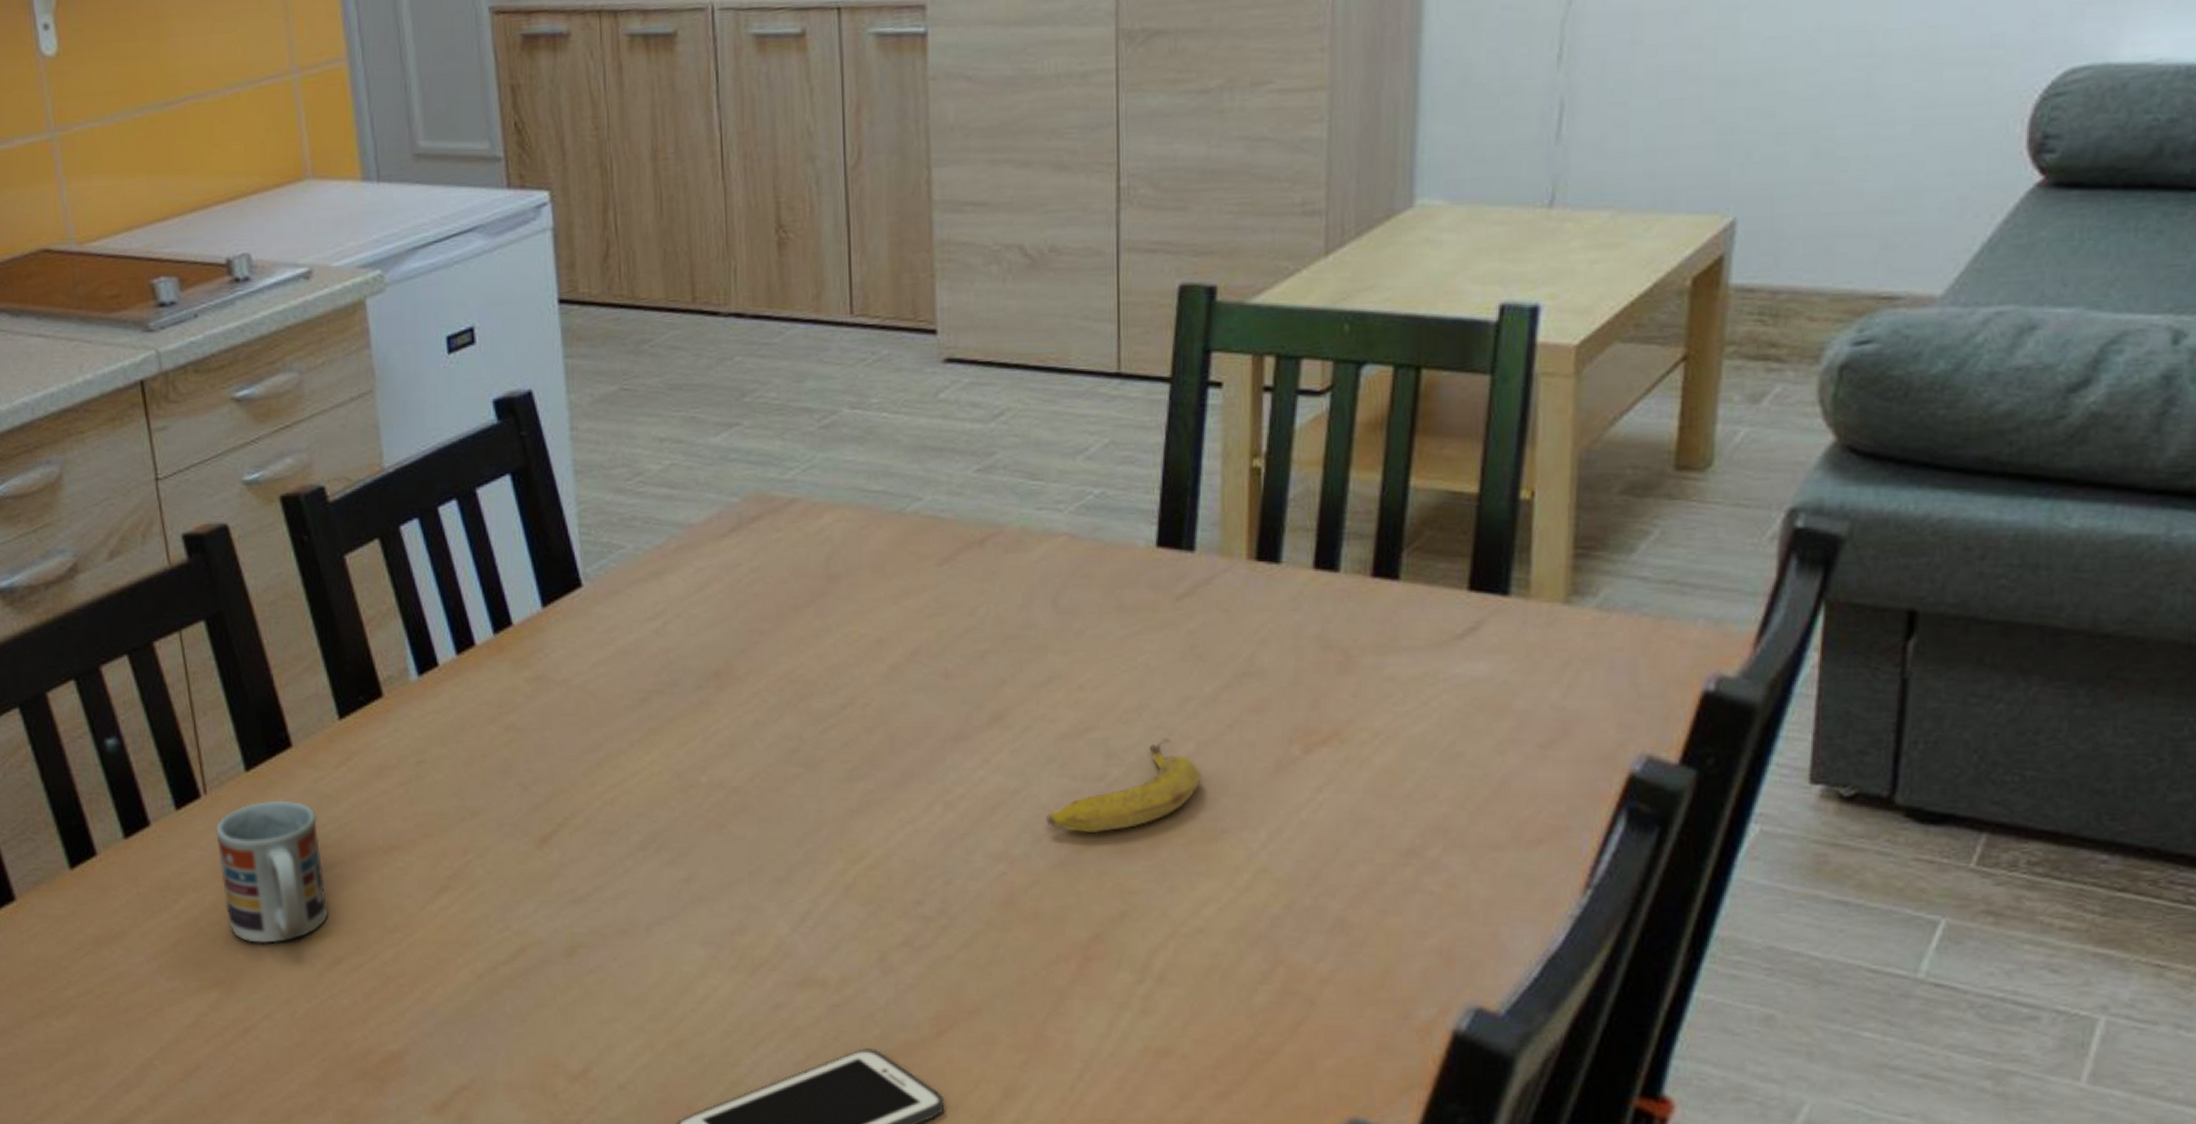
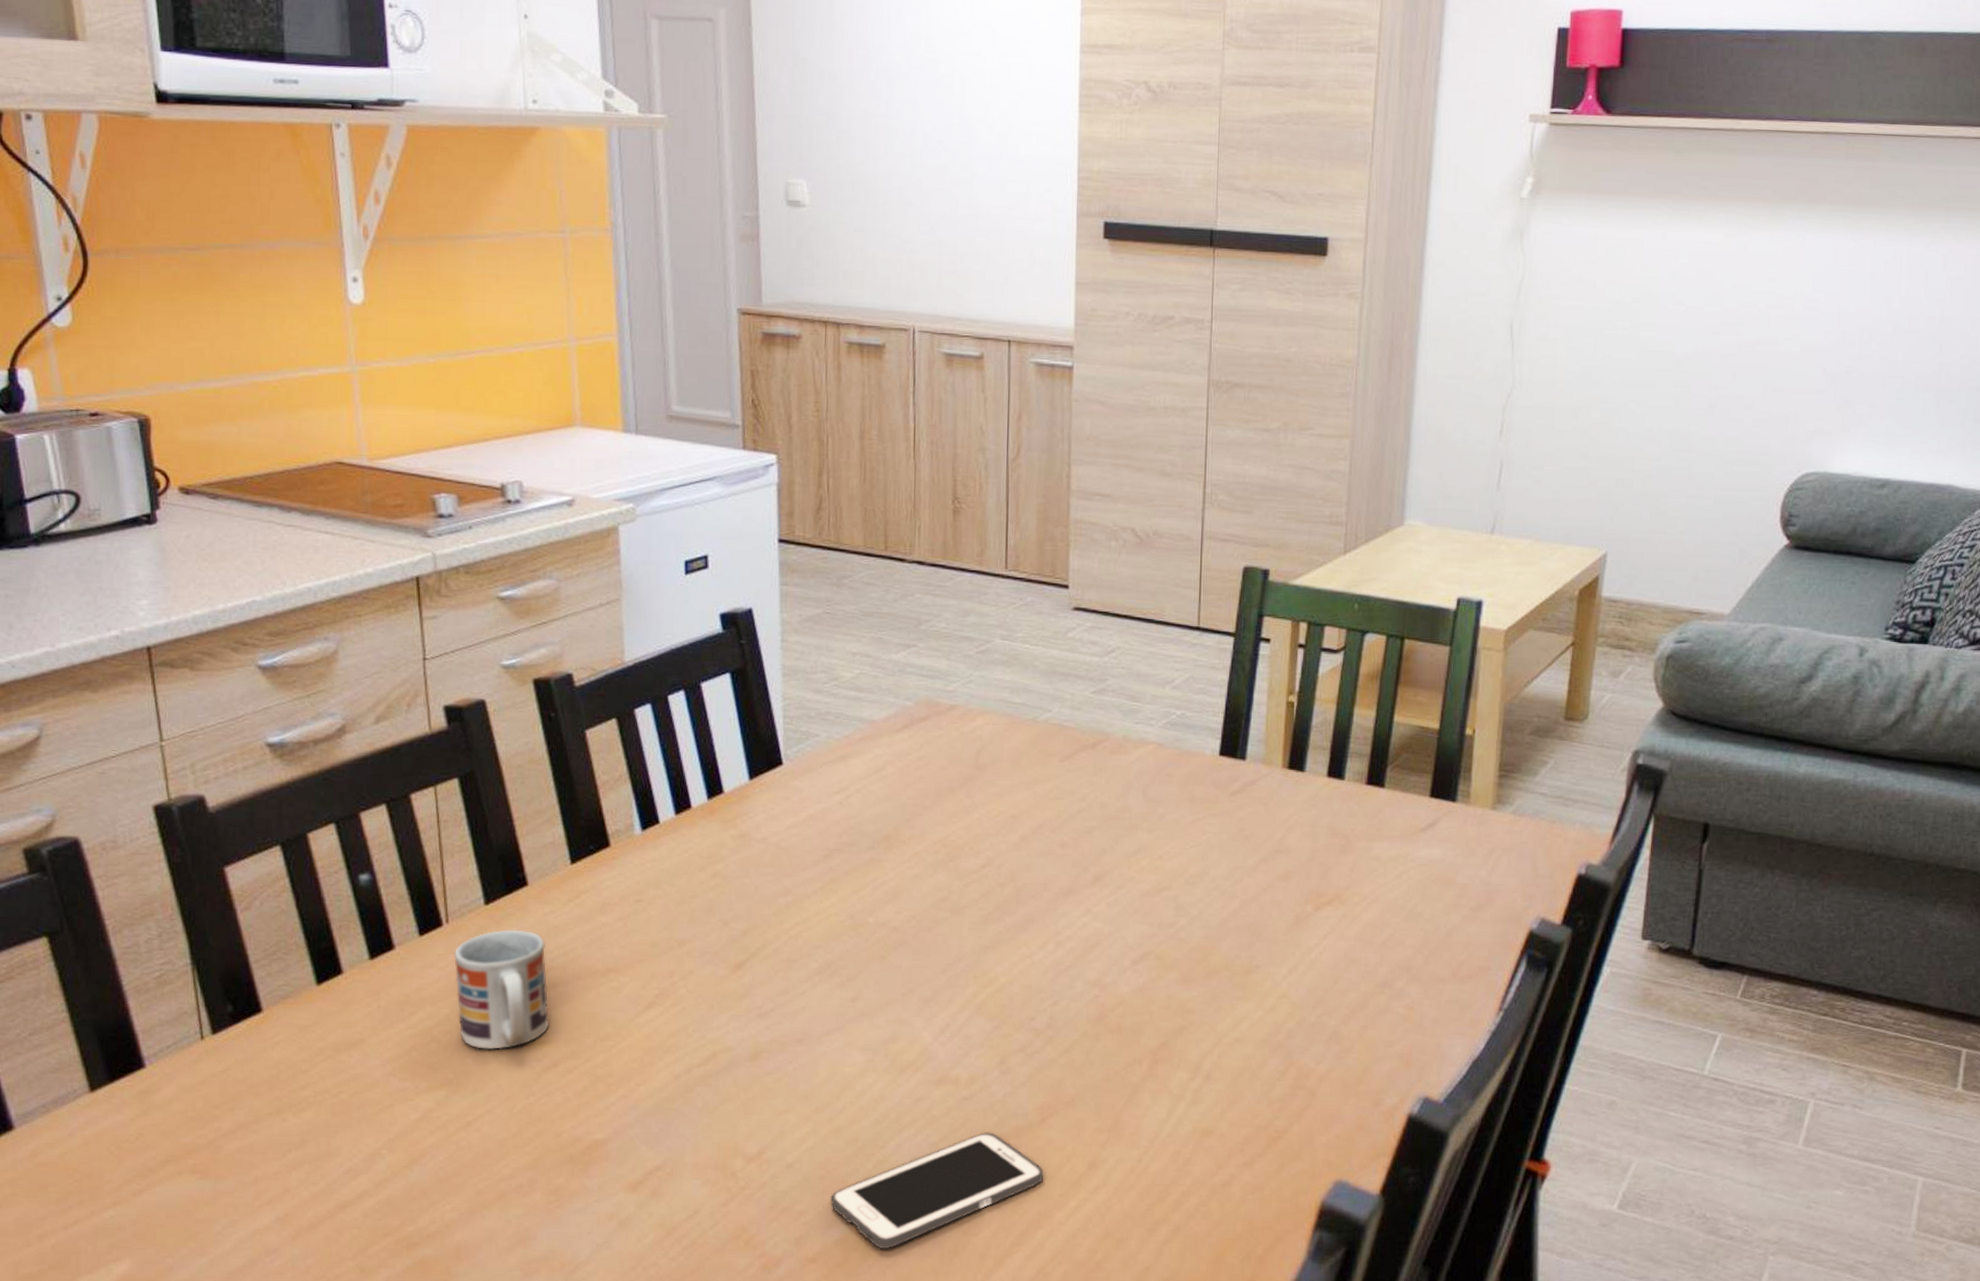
banana: present [1046,737,1202,834] -> none [1131,896,1244,967]

